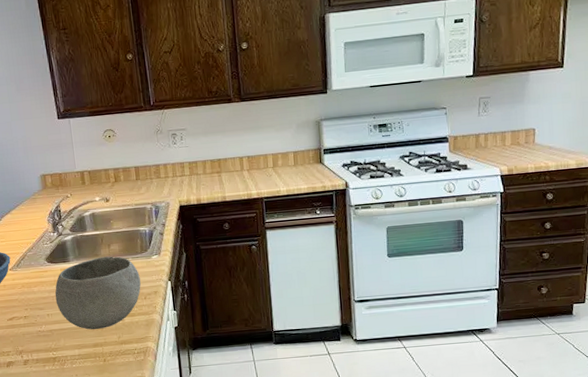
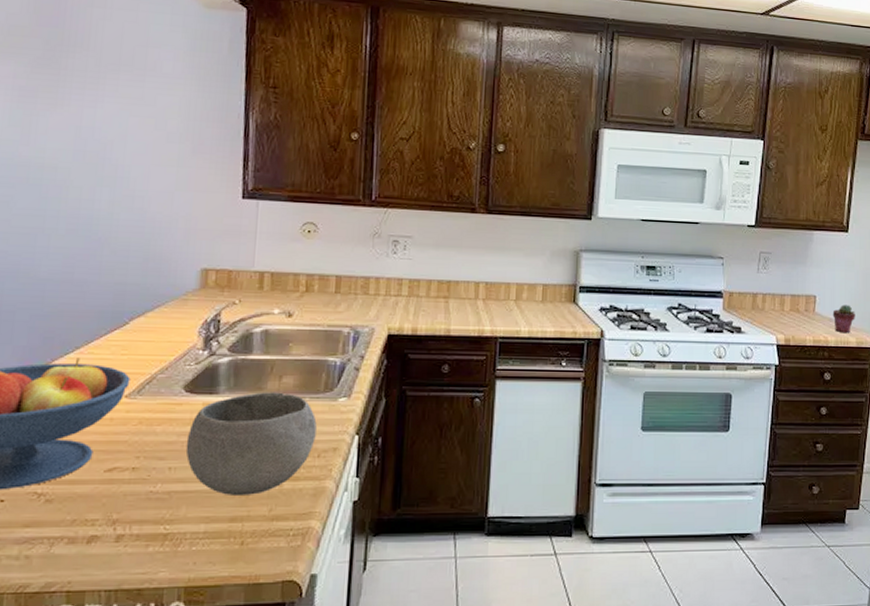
potted succulent: none [552,132,574,158] -> present [832,304,855,334]

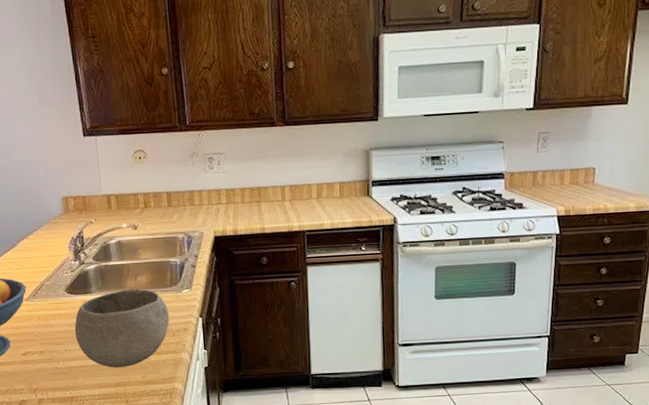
potted succulent: present [832,304,855,334] -> none [612,173,635,200]

